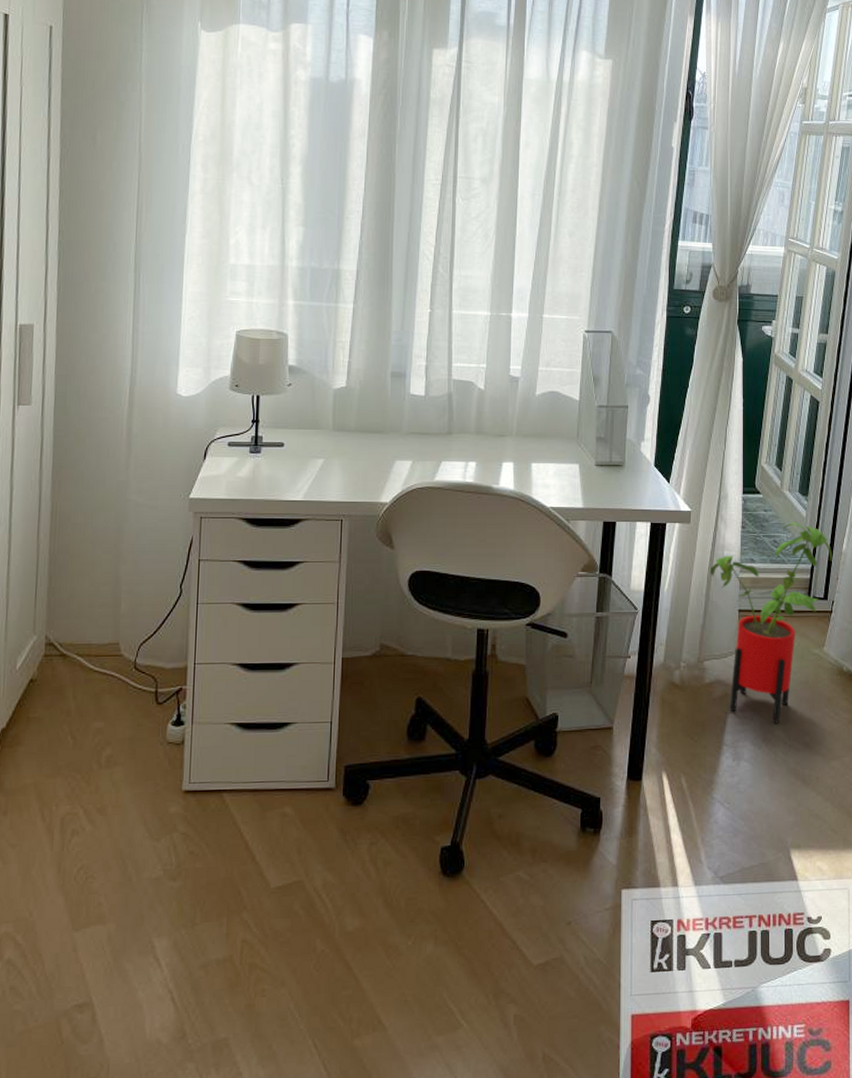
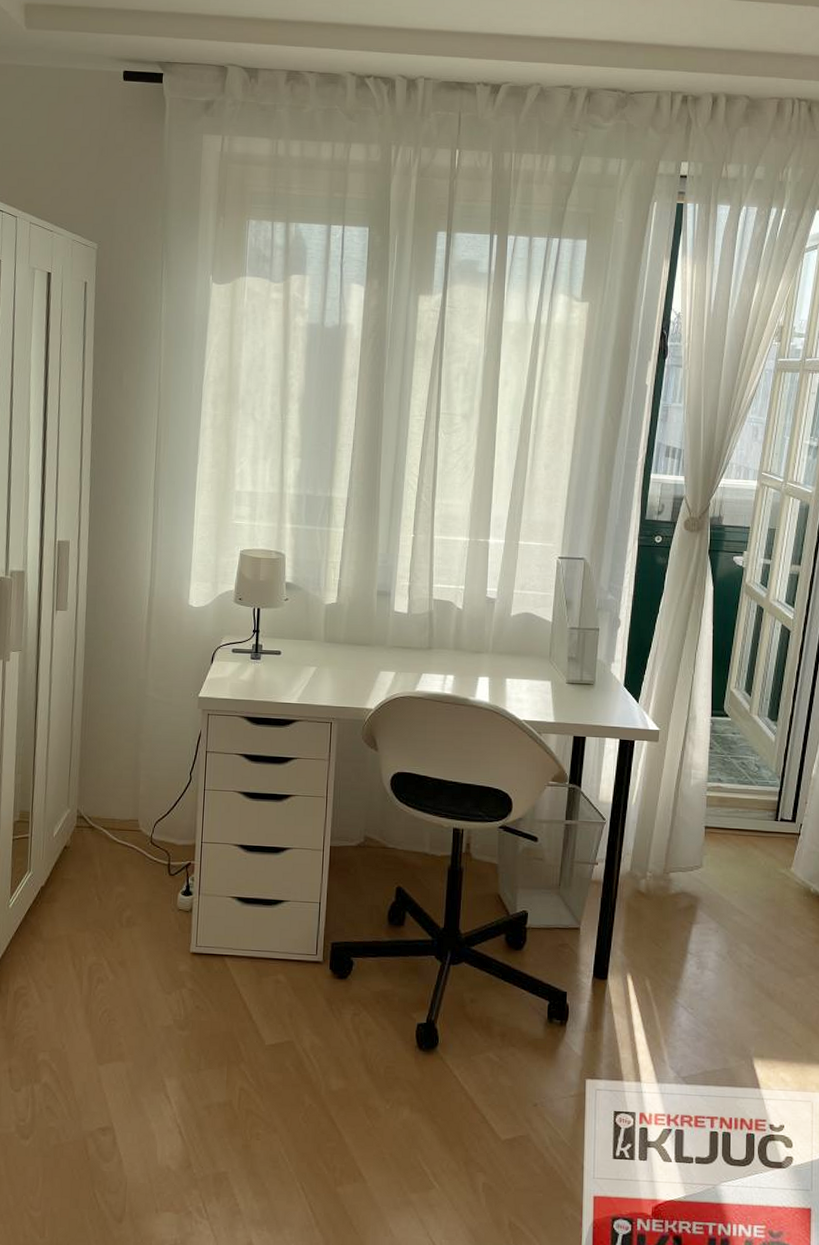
house plant: present [709,522,832,723] -> none [676,745,801,937]

